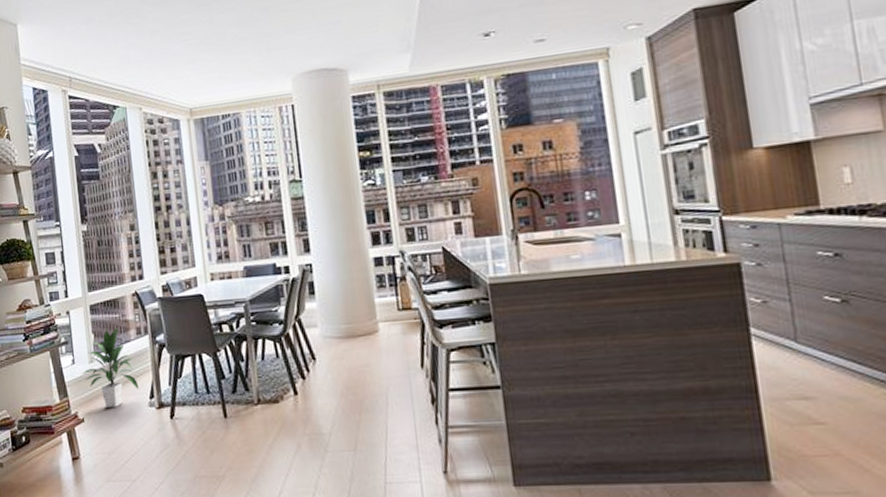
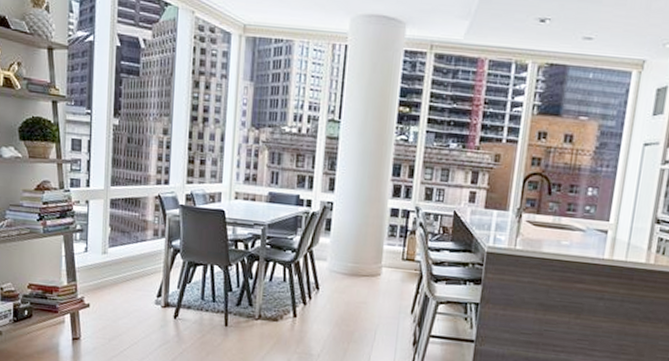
indoor plant: present [82,328,139,407] -> none [93,225,148,299]

